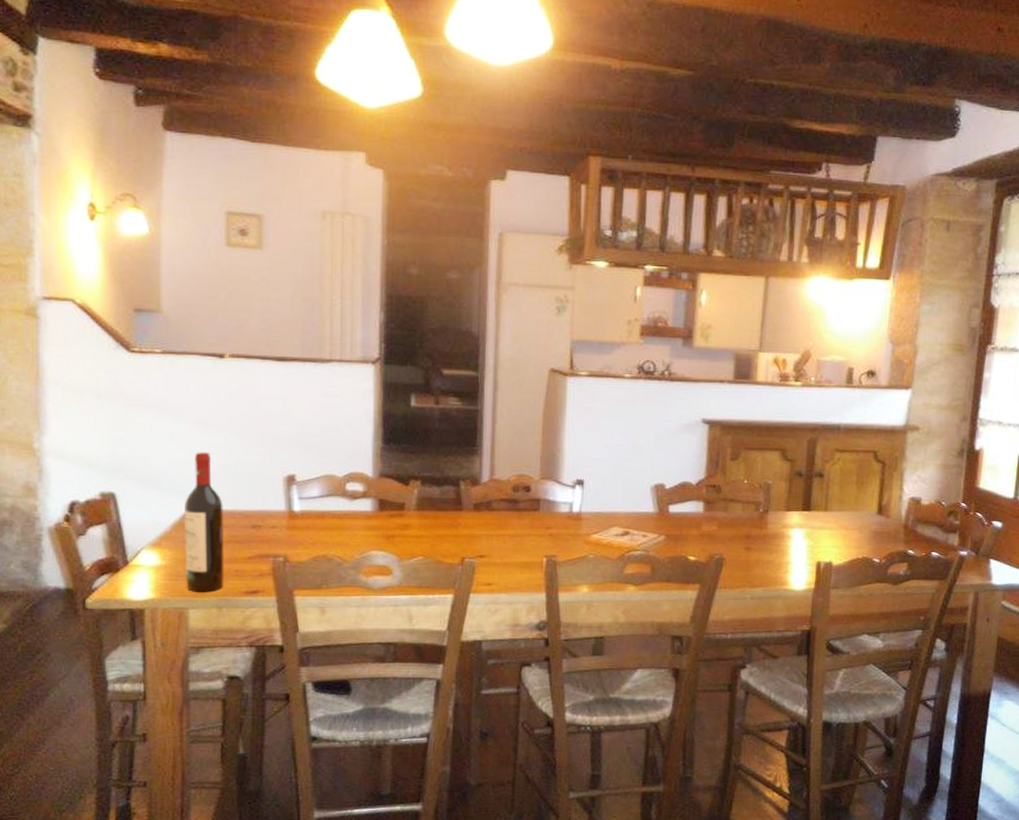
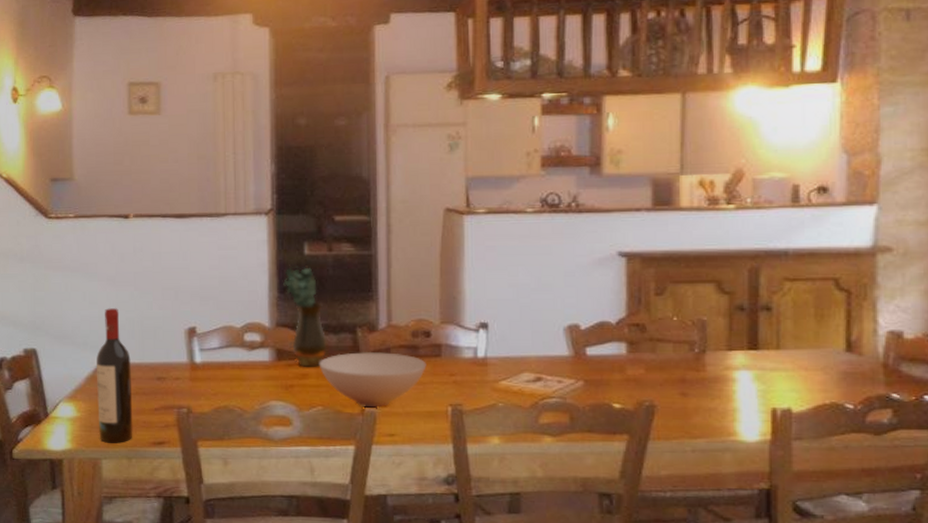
vase: none [388,414,430,518] -> present [283,263,327,367]
bowl: none [421,504,525,557] -> present [319,352,427,407]

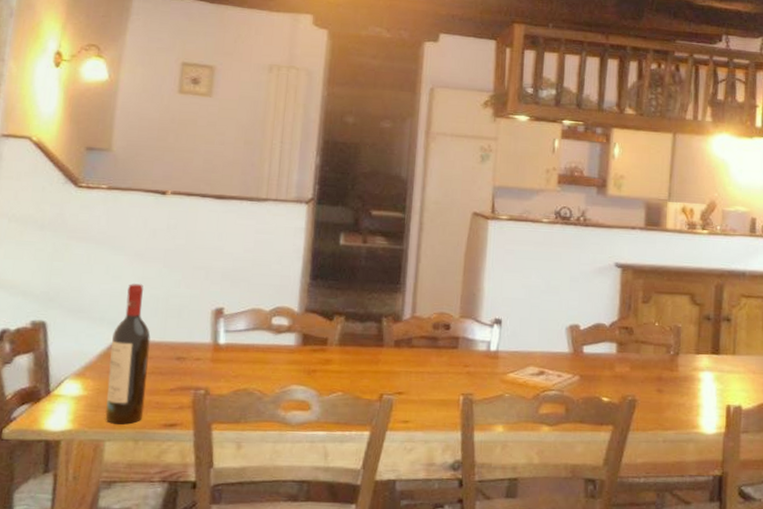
vase: present [283,263,327,367] -> none [316,252,353,354]
bowl: present [319,352,427,407] -> none [343,341,444,394]

